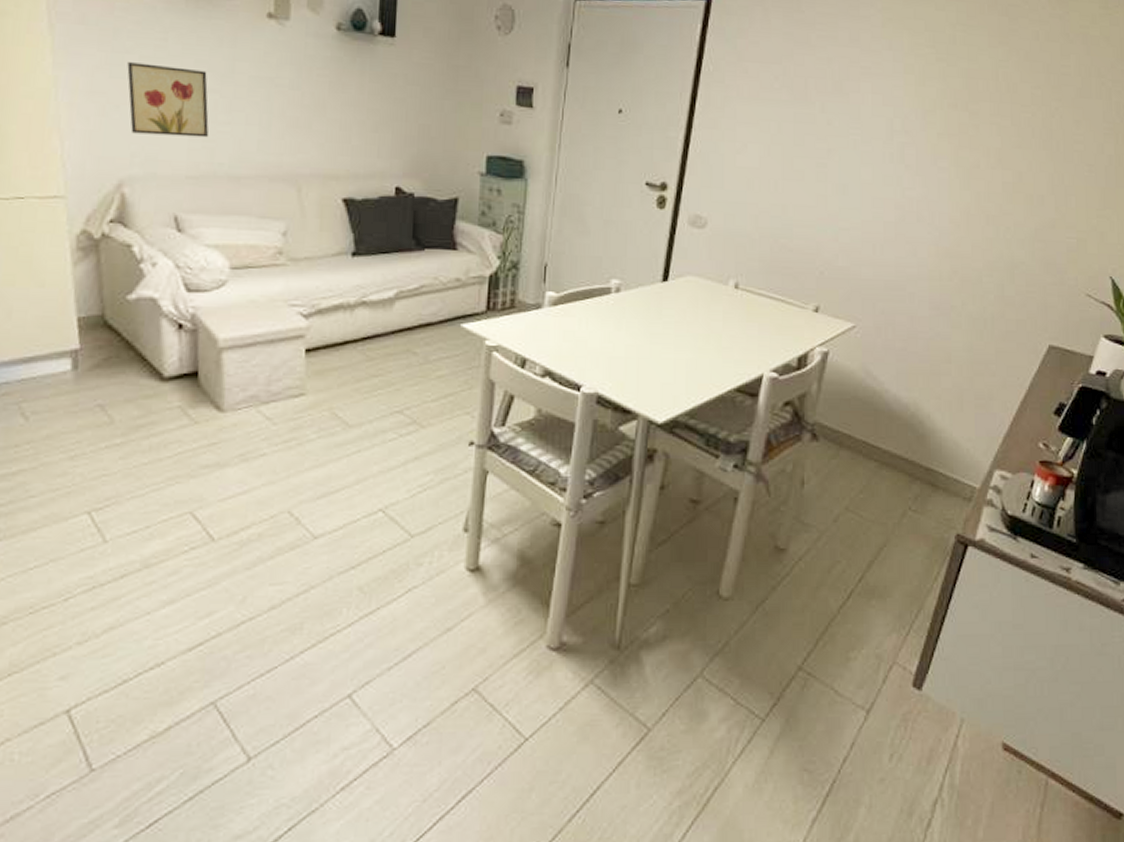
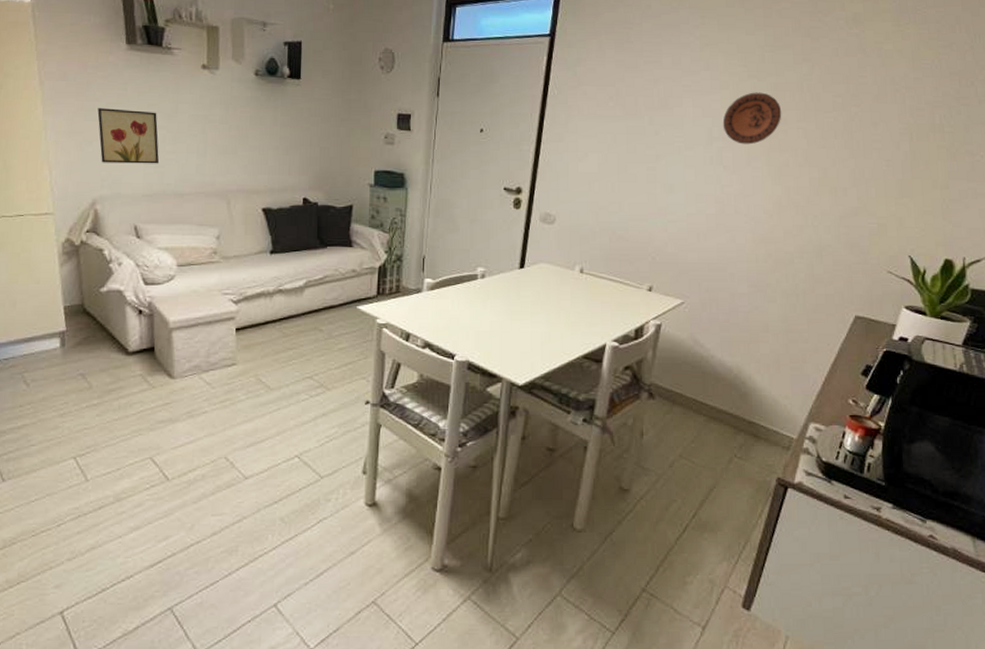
decorative plate: none [906,78,974,141] -> present [722,92,782,145]

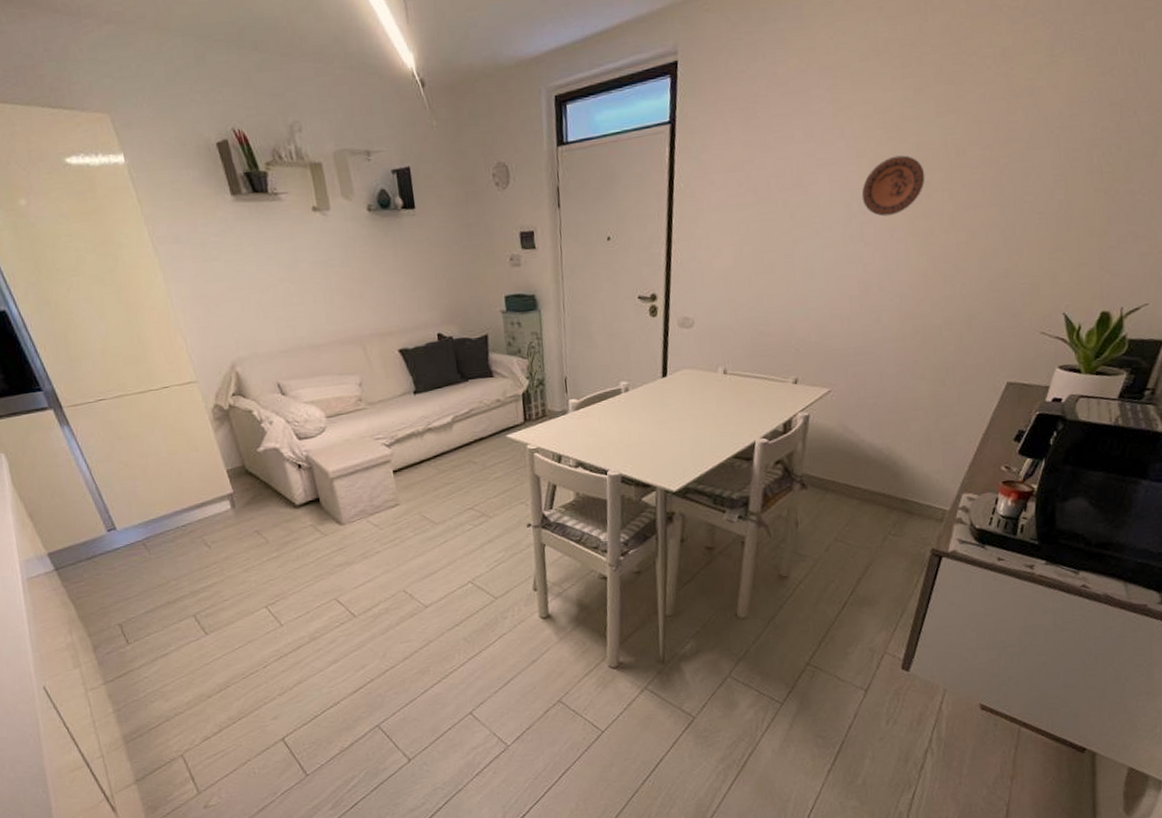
wall art: present [97,108,160,164] -> none [217,264,289,324]

